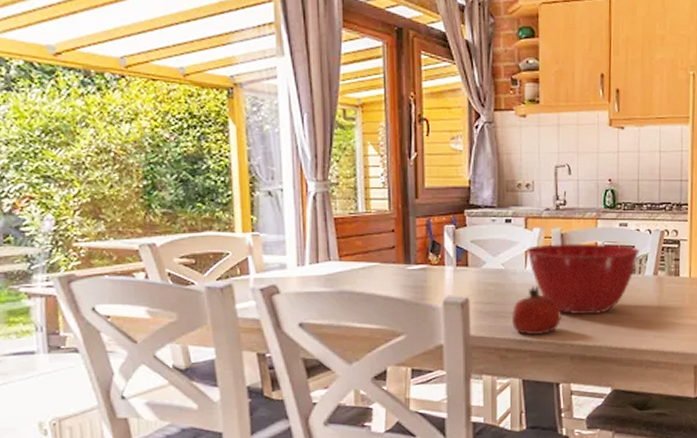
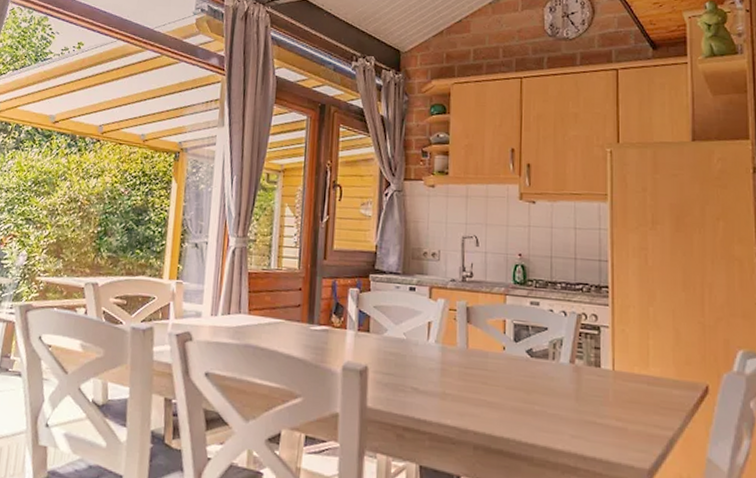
fruit: present [512,286,561,336] -> none [411,361,465,417]
mixing bowl: present [527,244,640,314] -> none [430,316,553,401]

